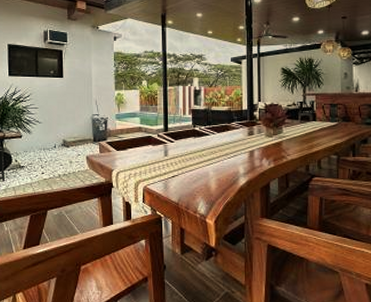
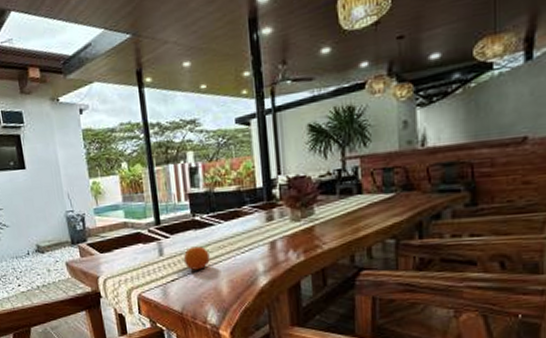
fruit: none [184,151,204,169] -> present [184,246,210,270]

